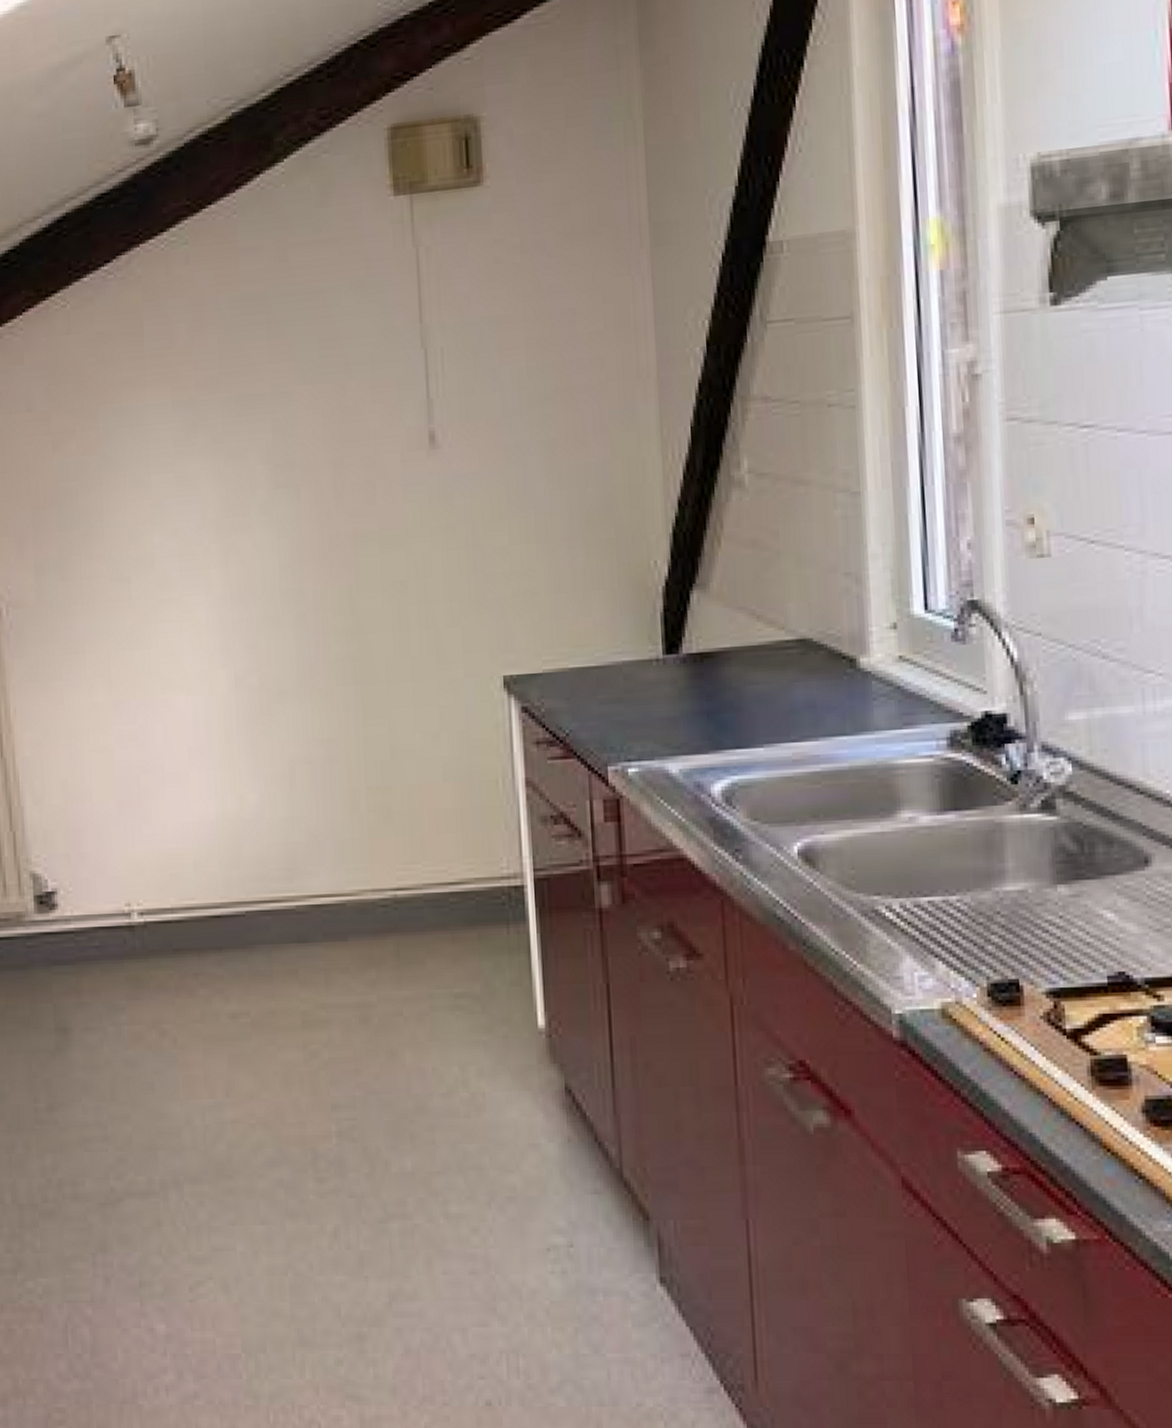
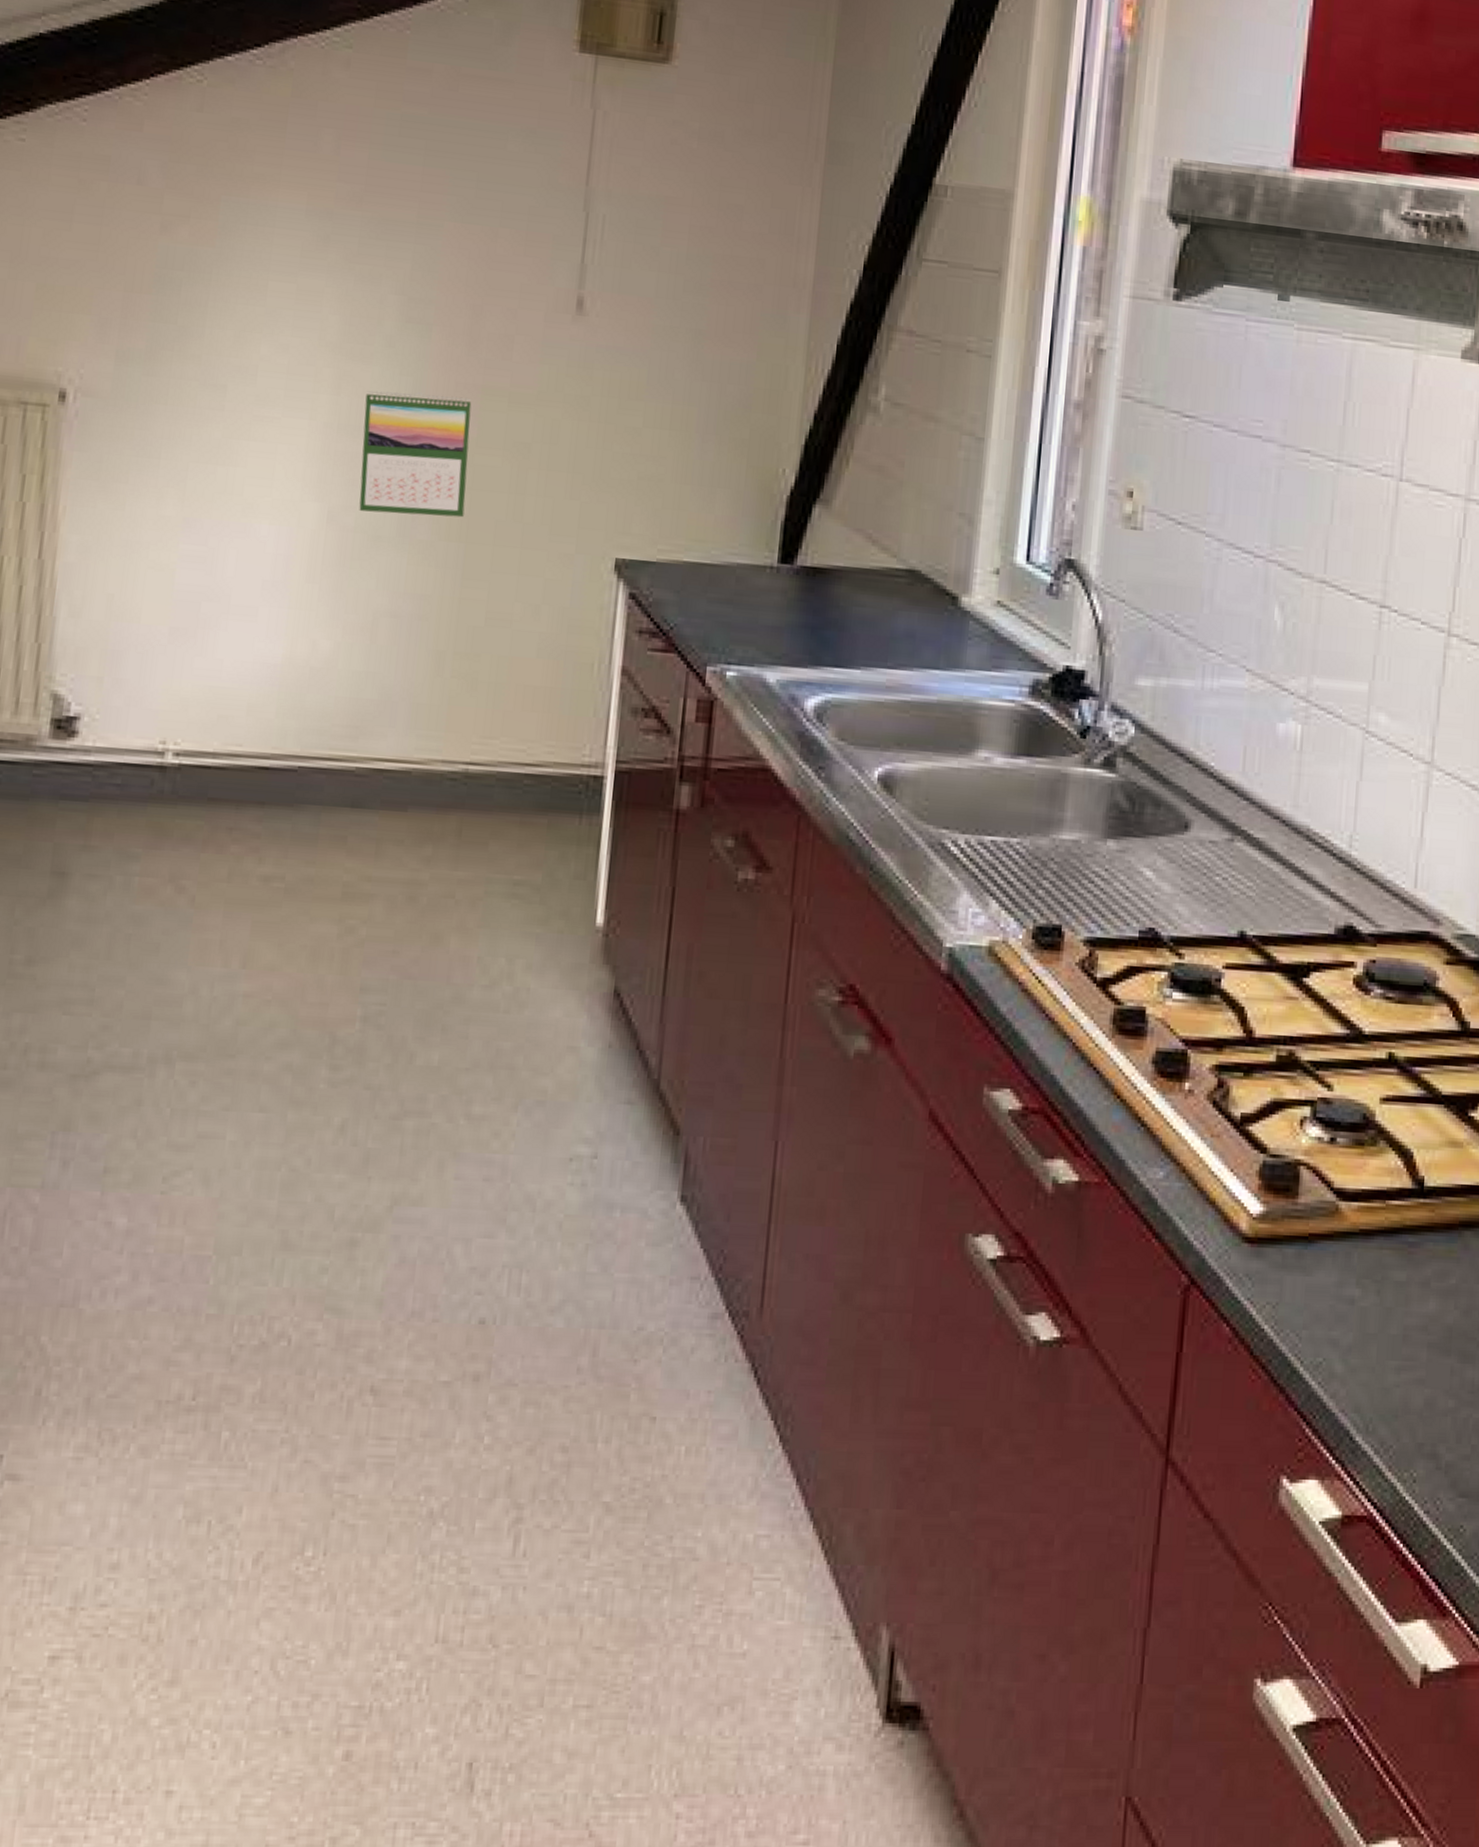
calendar: none [251,548,356,670] -> present [359,390,472,518]

